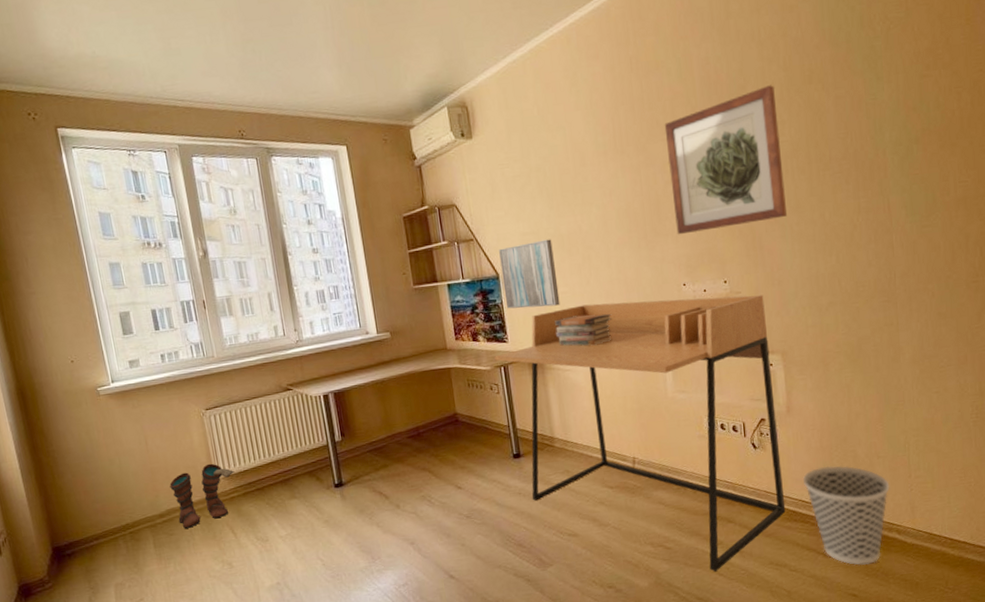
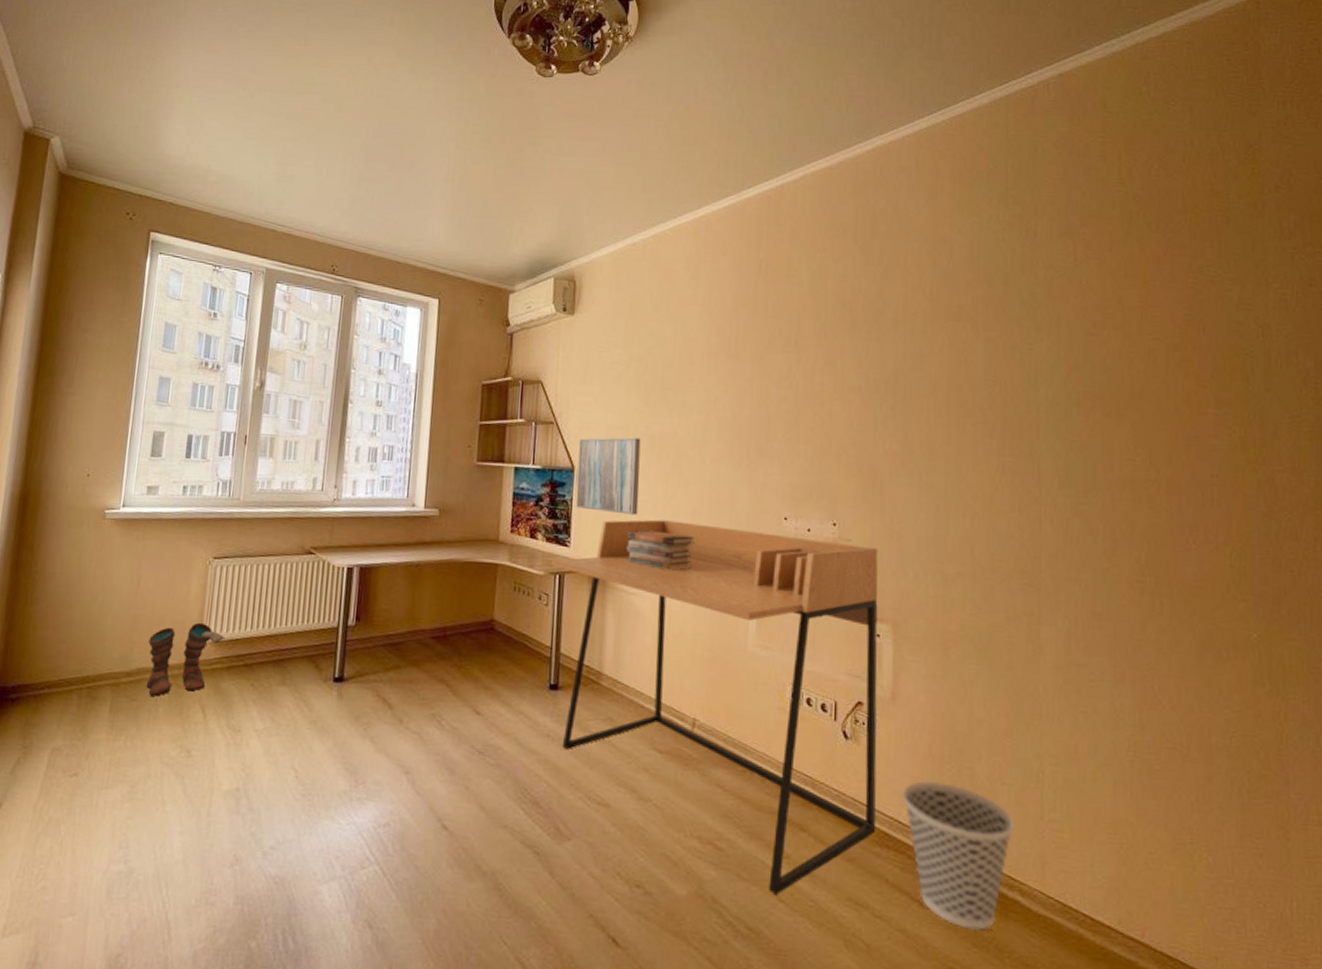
wall art: present [664,85,788,235] -> none [785,314,917,463]

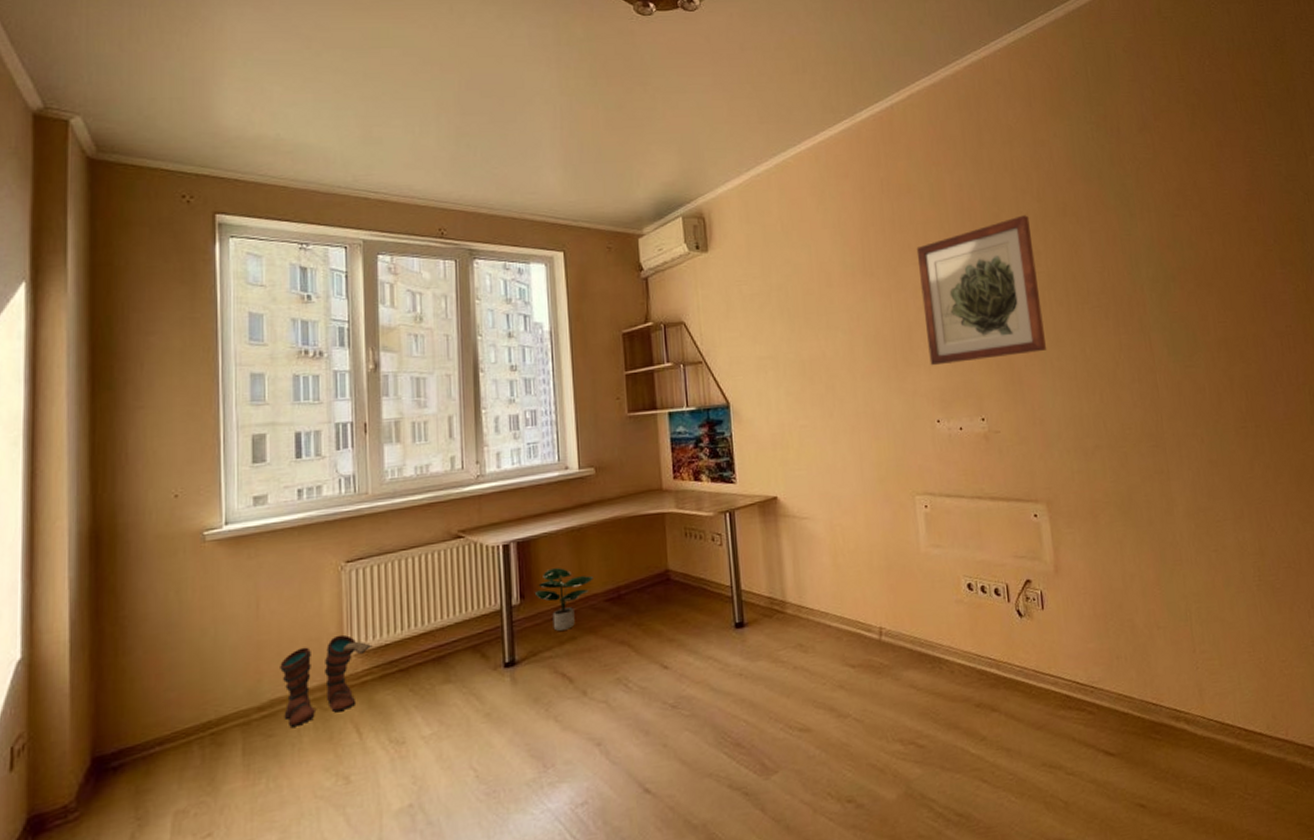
potted plant: none [370,598,423,658] -> present [535,568,593,631]
desk: present [551,519,878,896] -> none [719,435,1058,778]
wall art: present [576,437,641,515] -> none [731,365,799,443]
book stack: present [627,530,696,571] -> none [792,452,858,490]
wall art: none [785,314,917,463] -> present [916,215,1047,366]
wastebasket: present [903,780,1015,930] -> none [1076,637,1174,766]

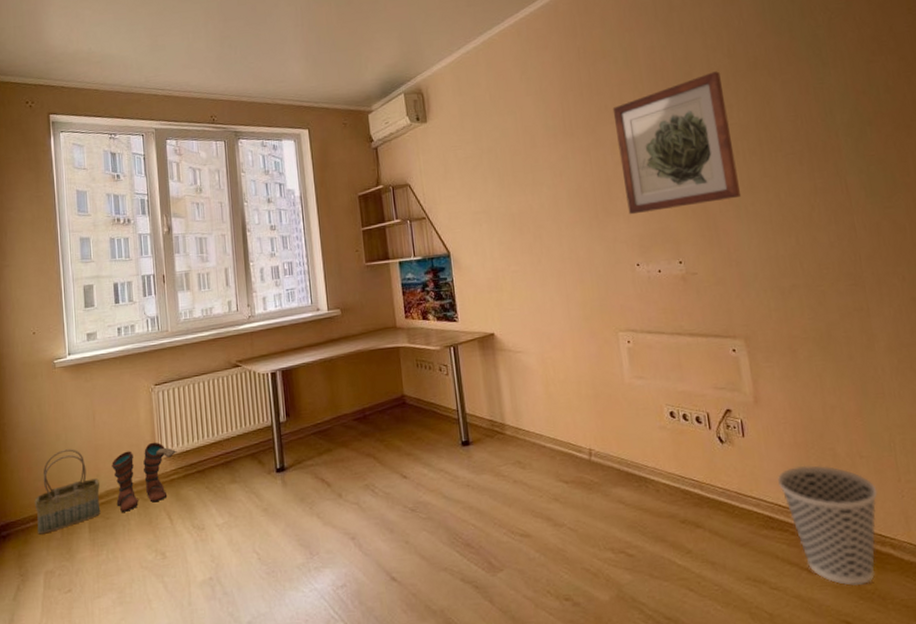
basket: none [163,647,261,763] -> present [34,449,101,535]
potted plant: present [535,568,593,631] -> none [298,392,343,444]
wastebasket: none [1076,637,1174,766] -> present [778,465,878,586]

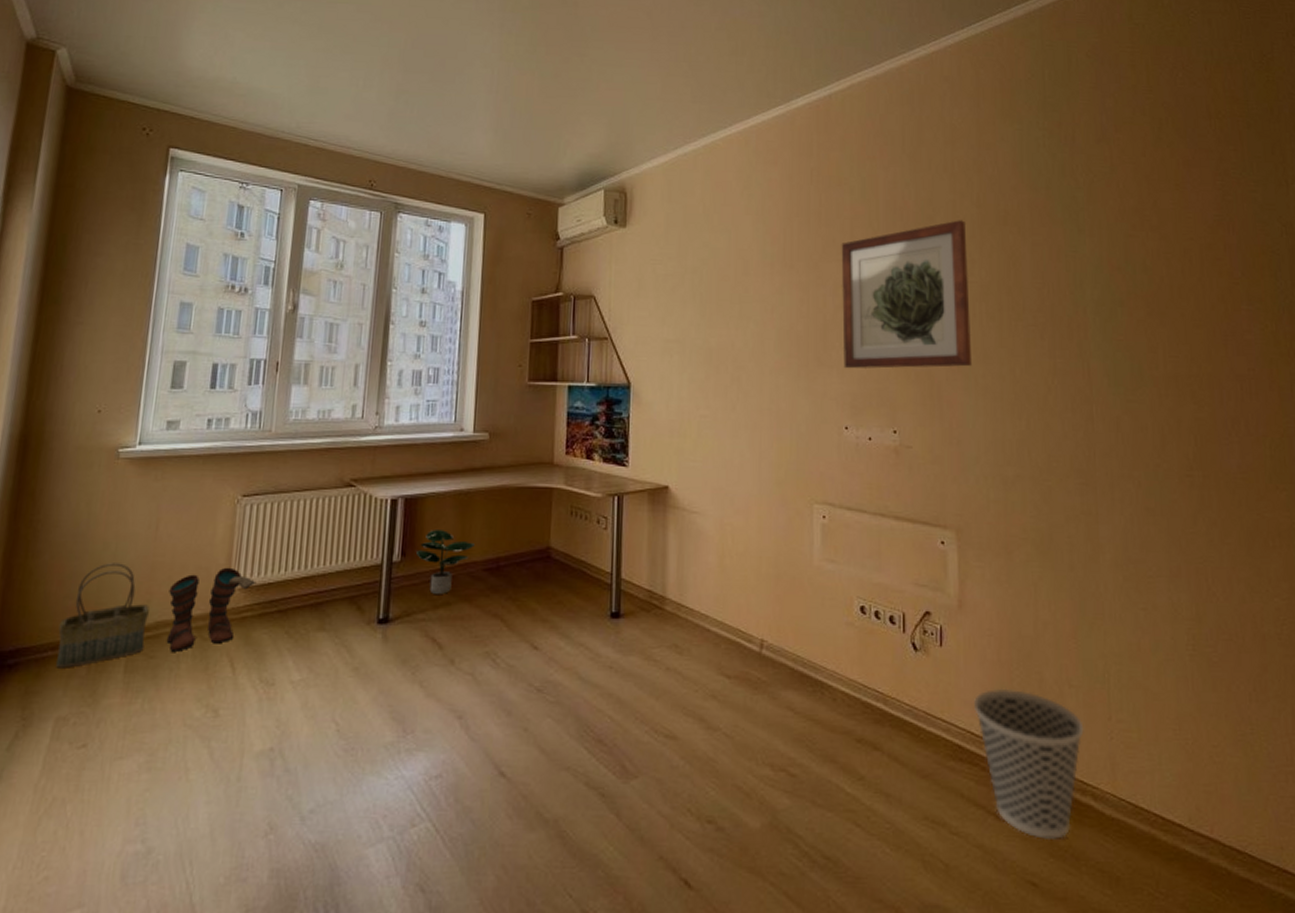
potted plant: none [298,392,343,444] -> present [416,530,475,594]

